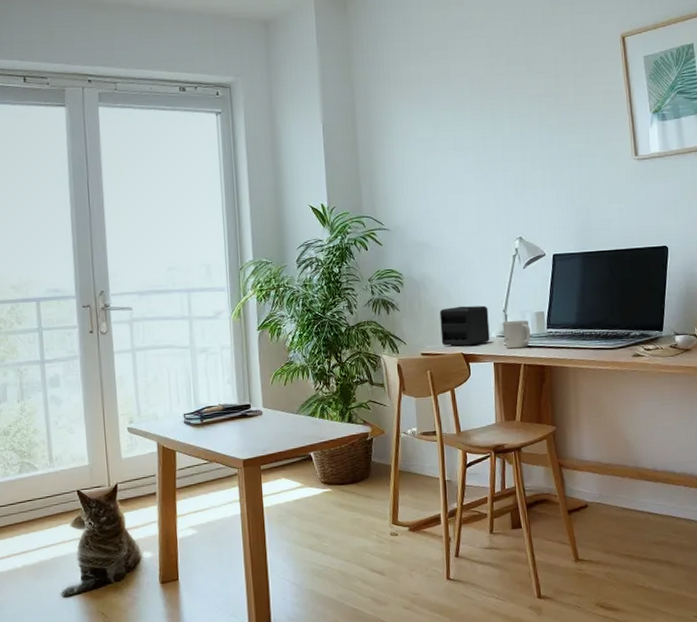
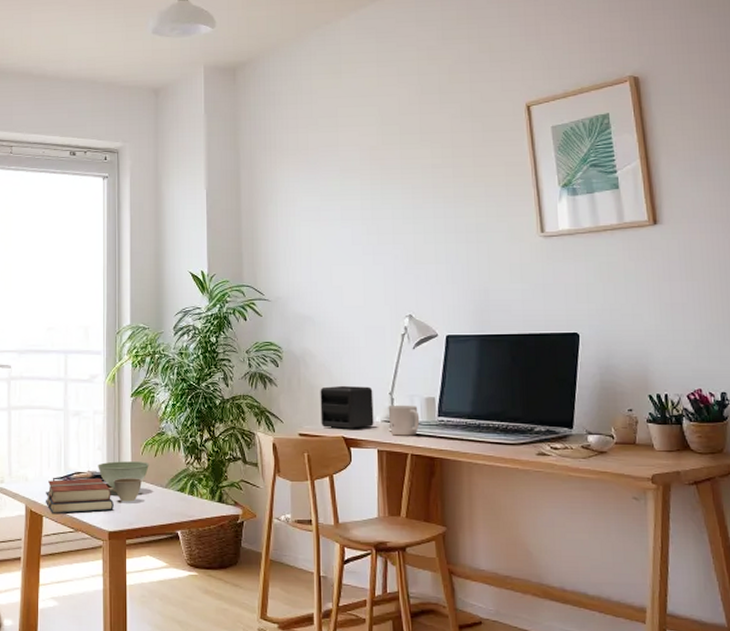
books: none [177,411,247,448] -> present [46,478,114,514]
bowl: none [228,391,279,423] -> present [98,461,149,493]
cup: none [245,407,273,431] -> present [114,478,142,502]

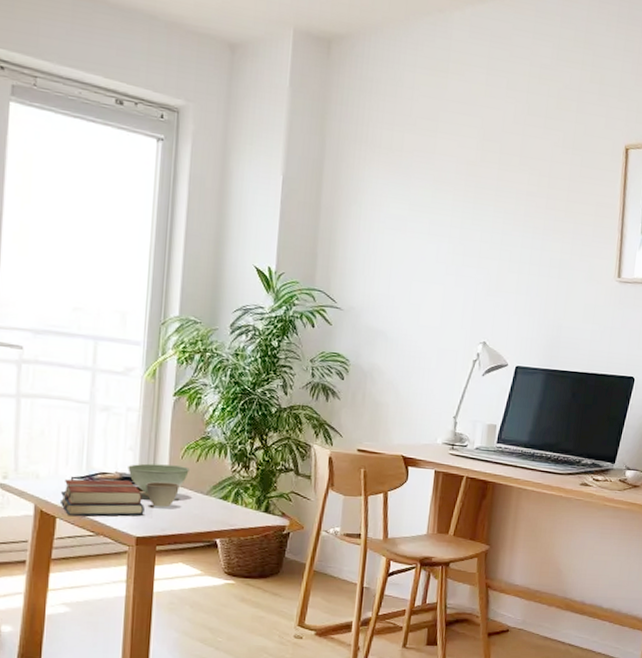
desk organizer: present [320,385,374,429] -> none [381,404,438,449]
mug: present [388,405,420,436] -> none [449,428,480,460]

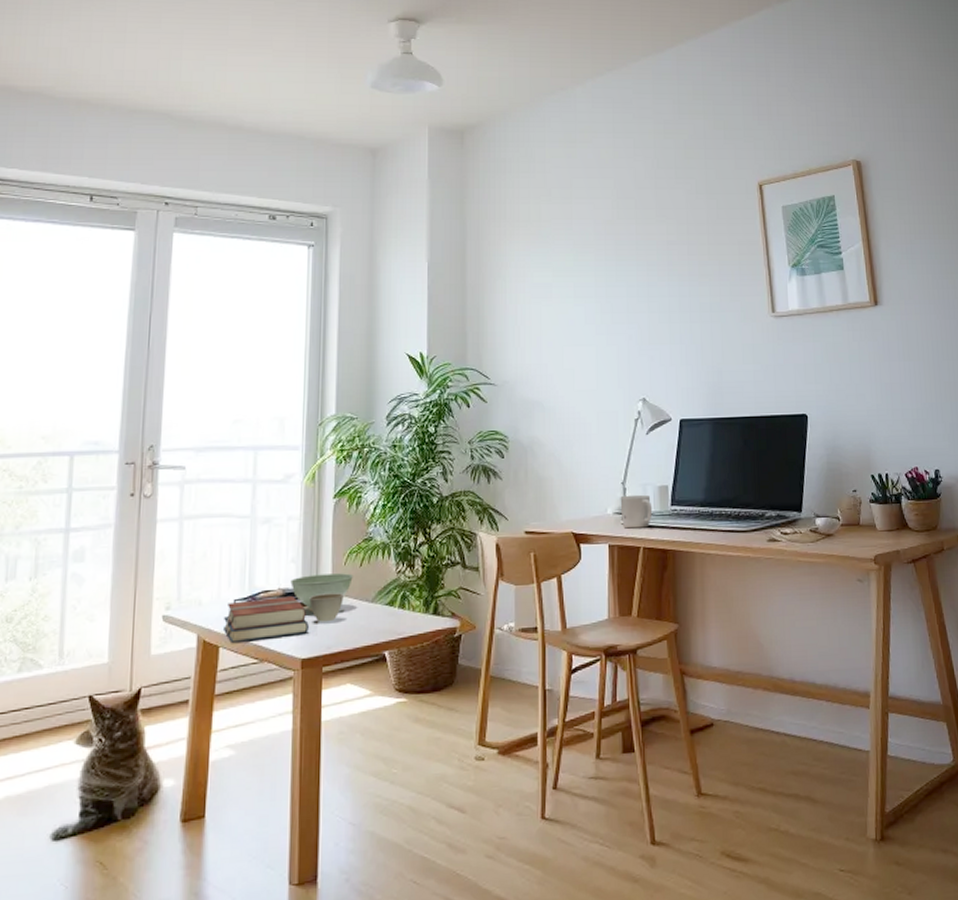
mug: none [449,428,480,460] -> present [620,494,653,529]

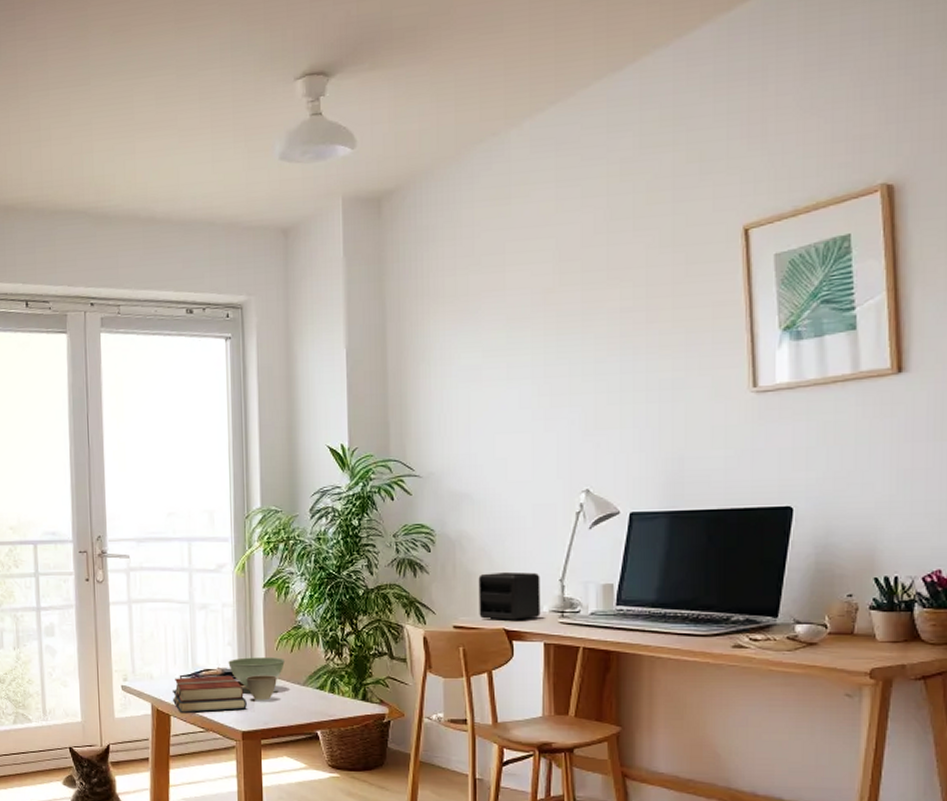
desk organizer: none [549,476,605,524] -> present [478,571,541,620]
mug: present [620,494,653,529] -> none [557,592,595,627]

